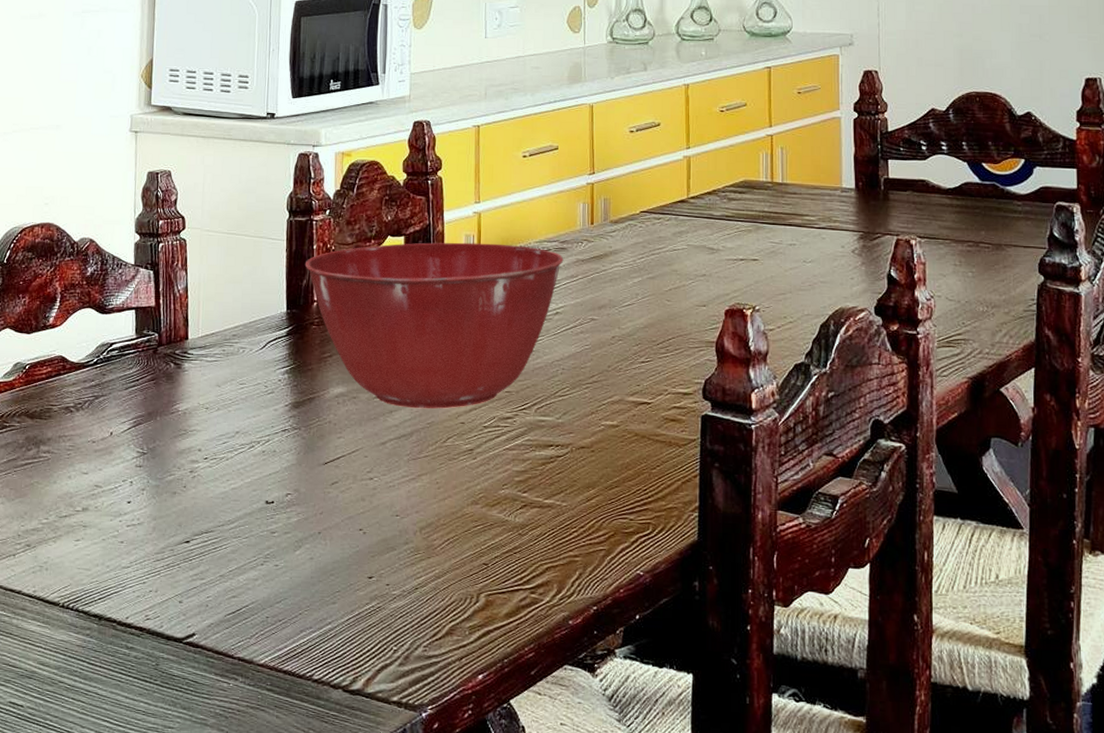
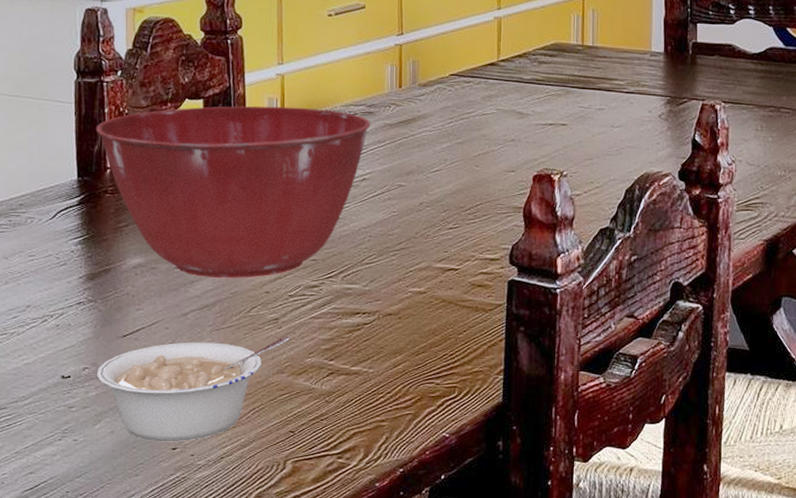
legume: none [298,468,484,571] -> present [96,337,290,442]

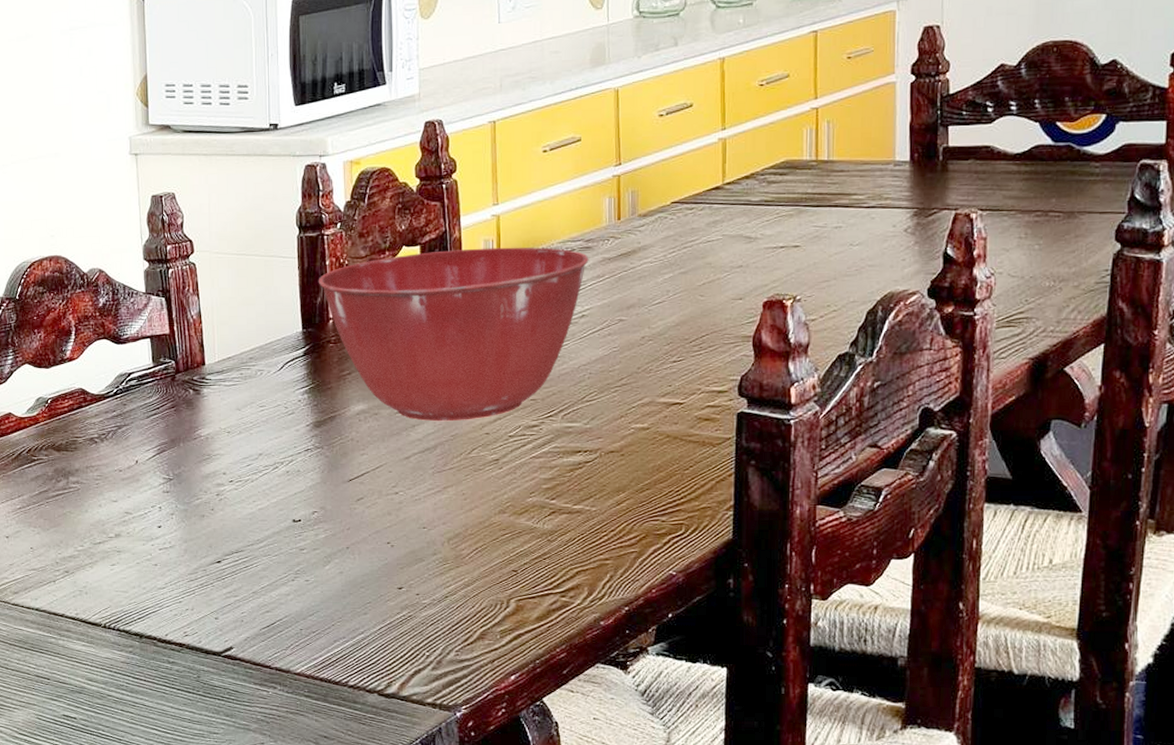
legume: present [96,337,290,442] -> none [325,477,511,582]

